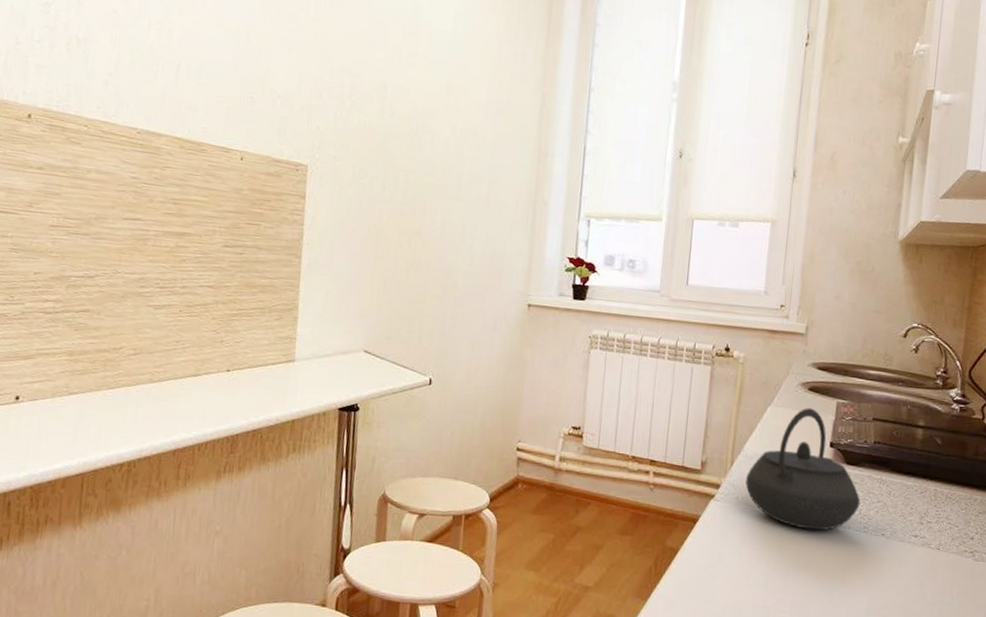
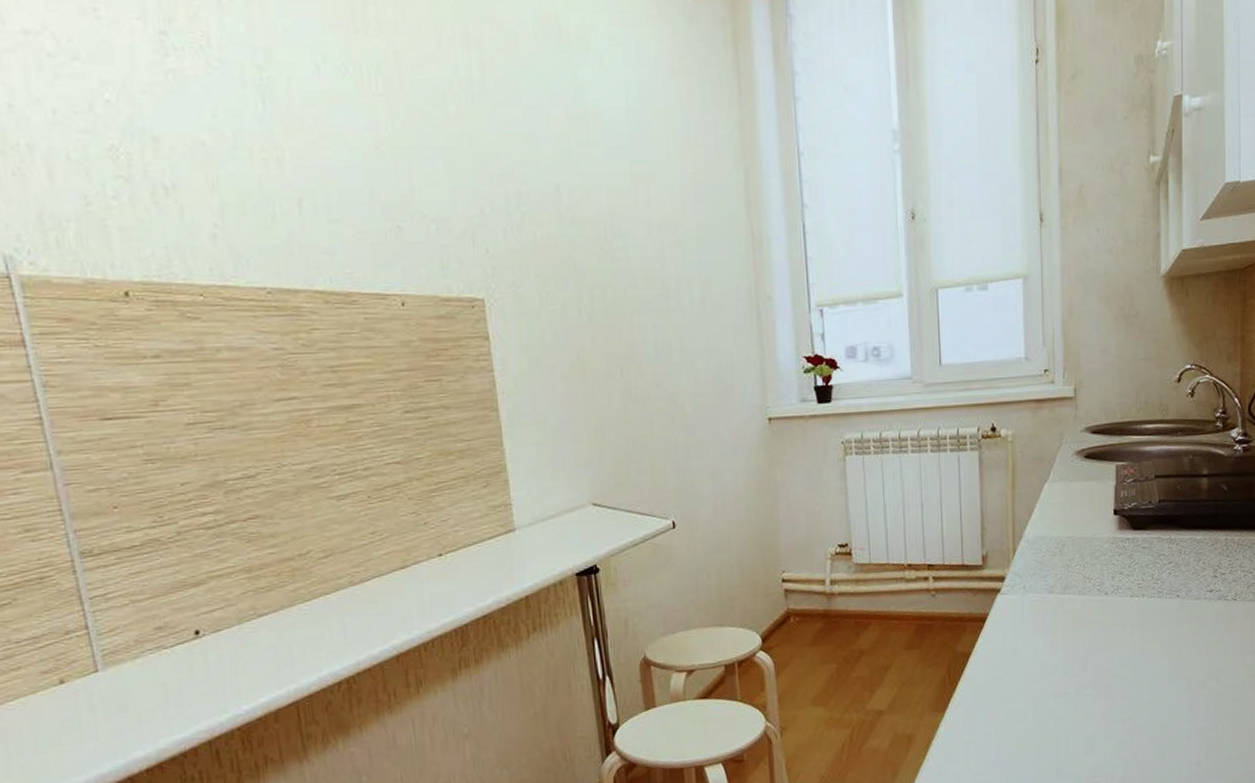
kettle: present [745,408,860,531] -> none [1031,477,1151,606]

